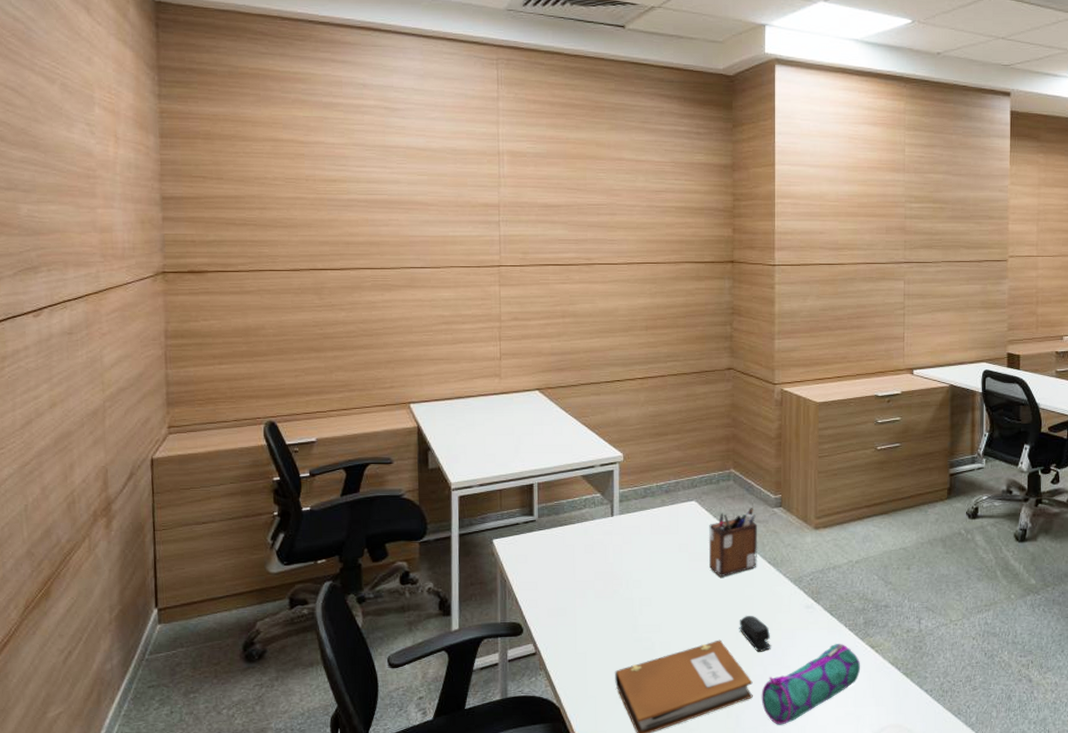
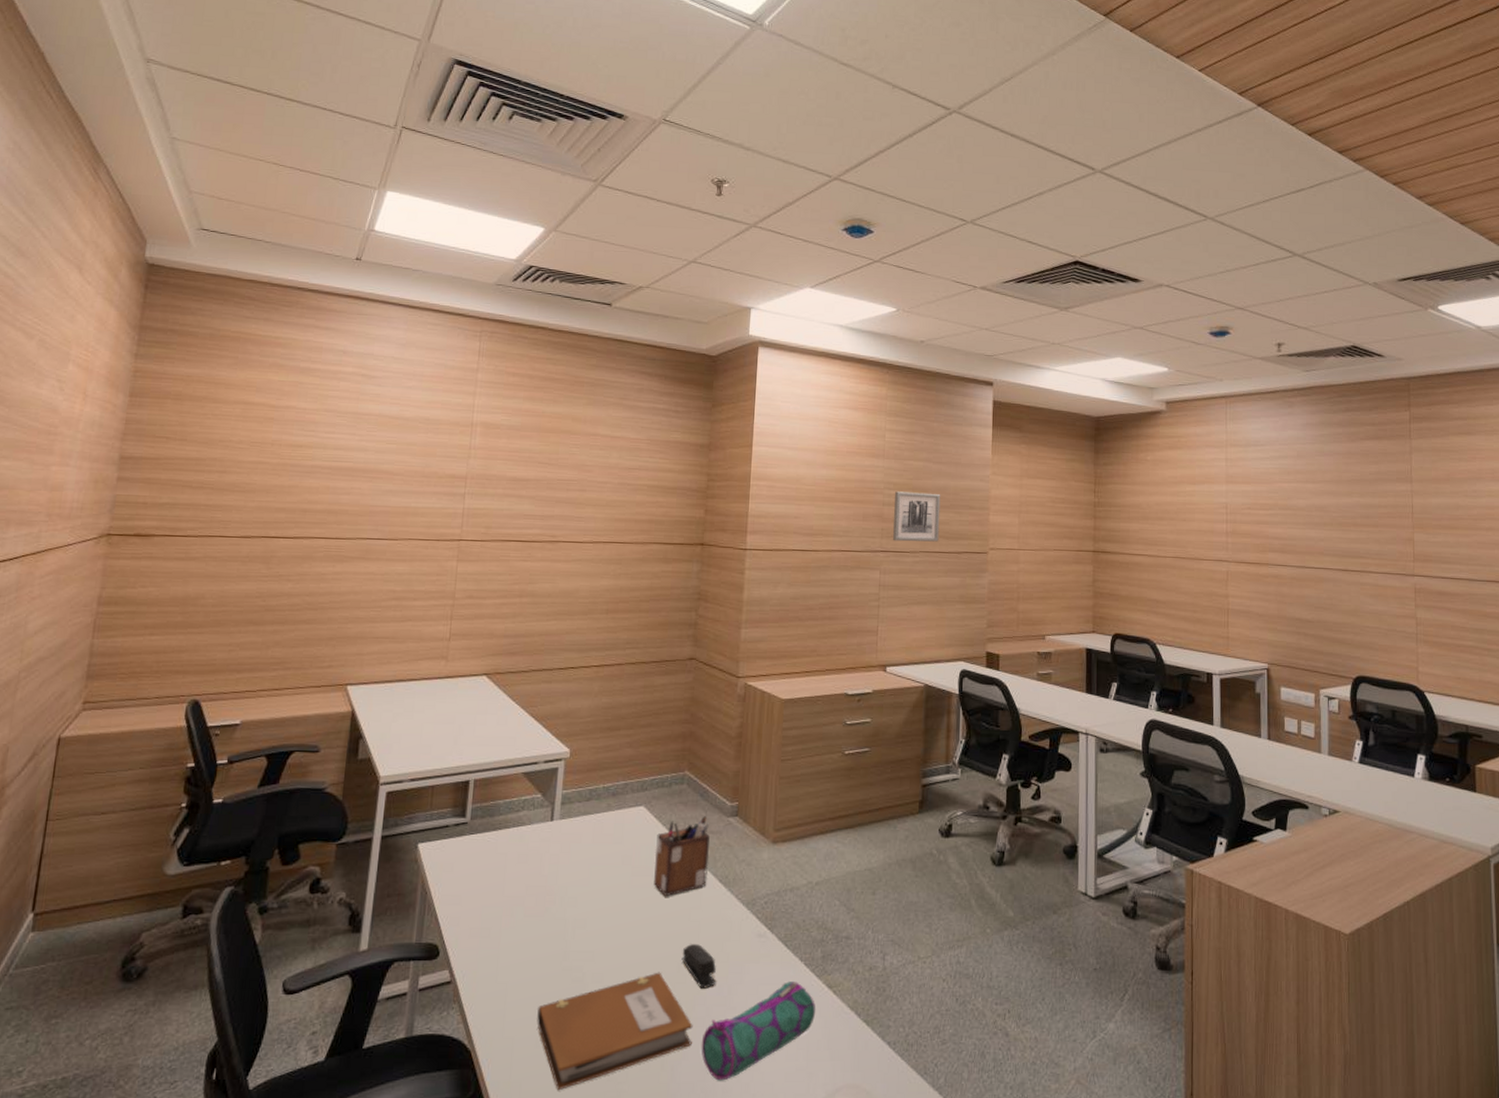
wall art: none [916,204,961,253] -> present [893,491,941,542]

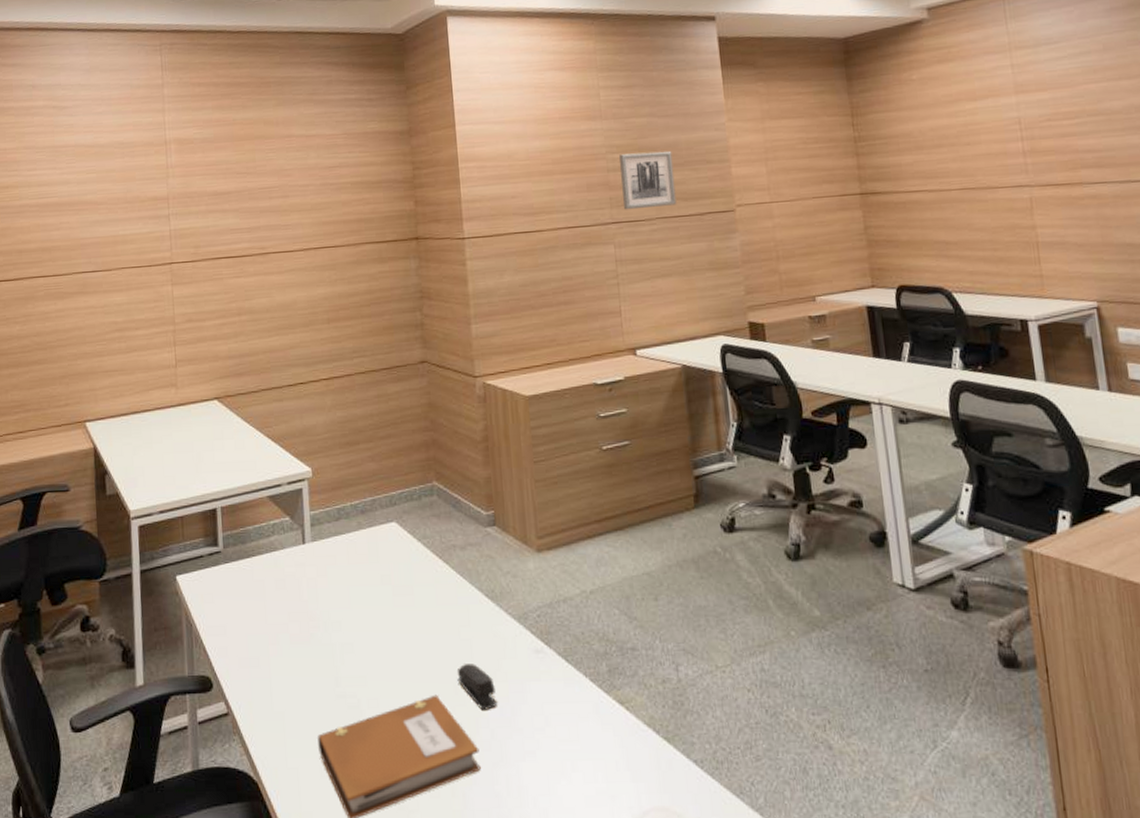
desk organizer: present [654,815,710,897] -> none [413,526,473,616]
pencil case: present [701,980,816,1081] -> none [490,697,610,807]

